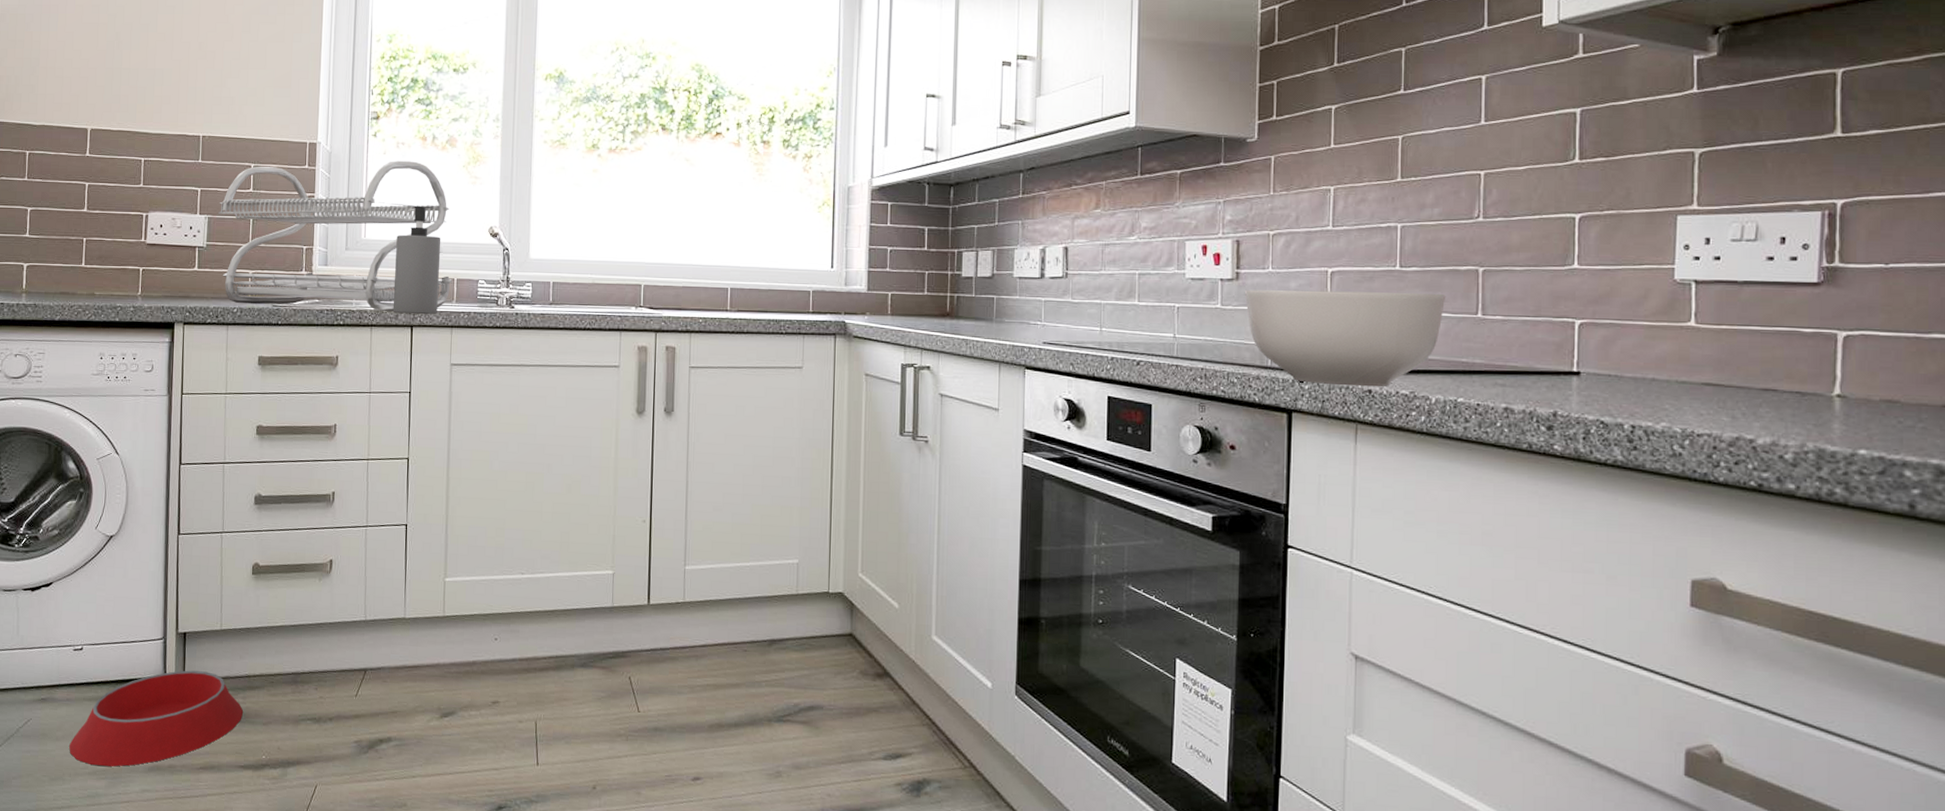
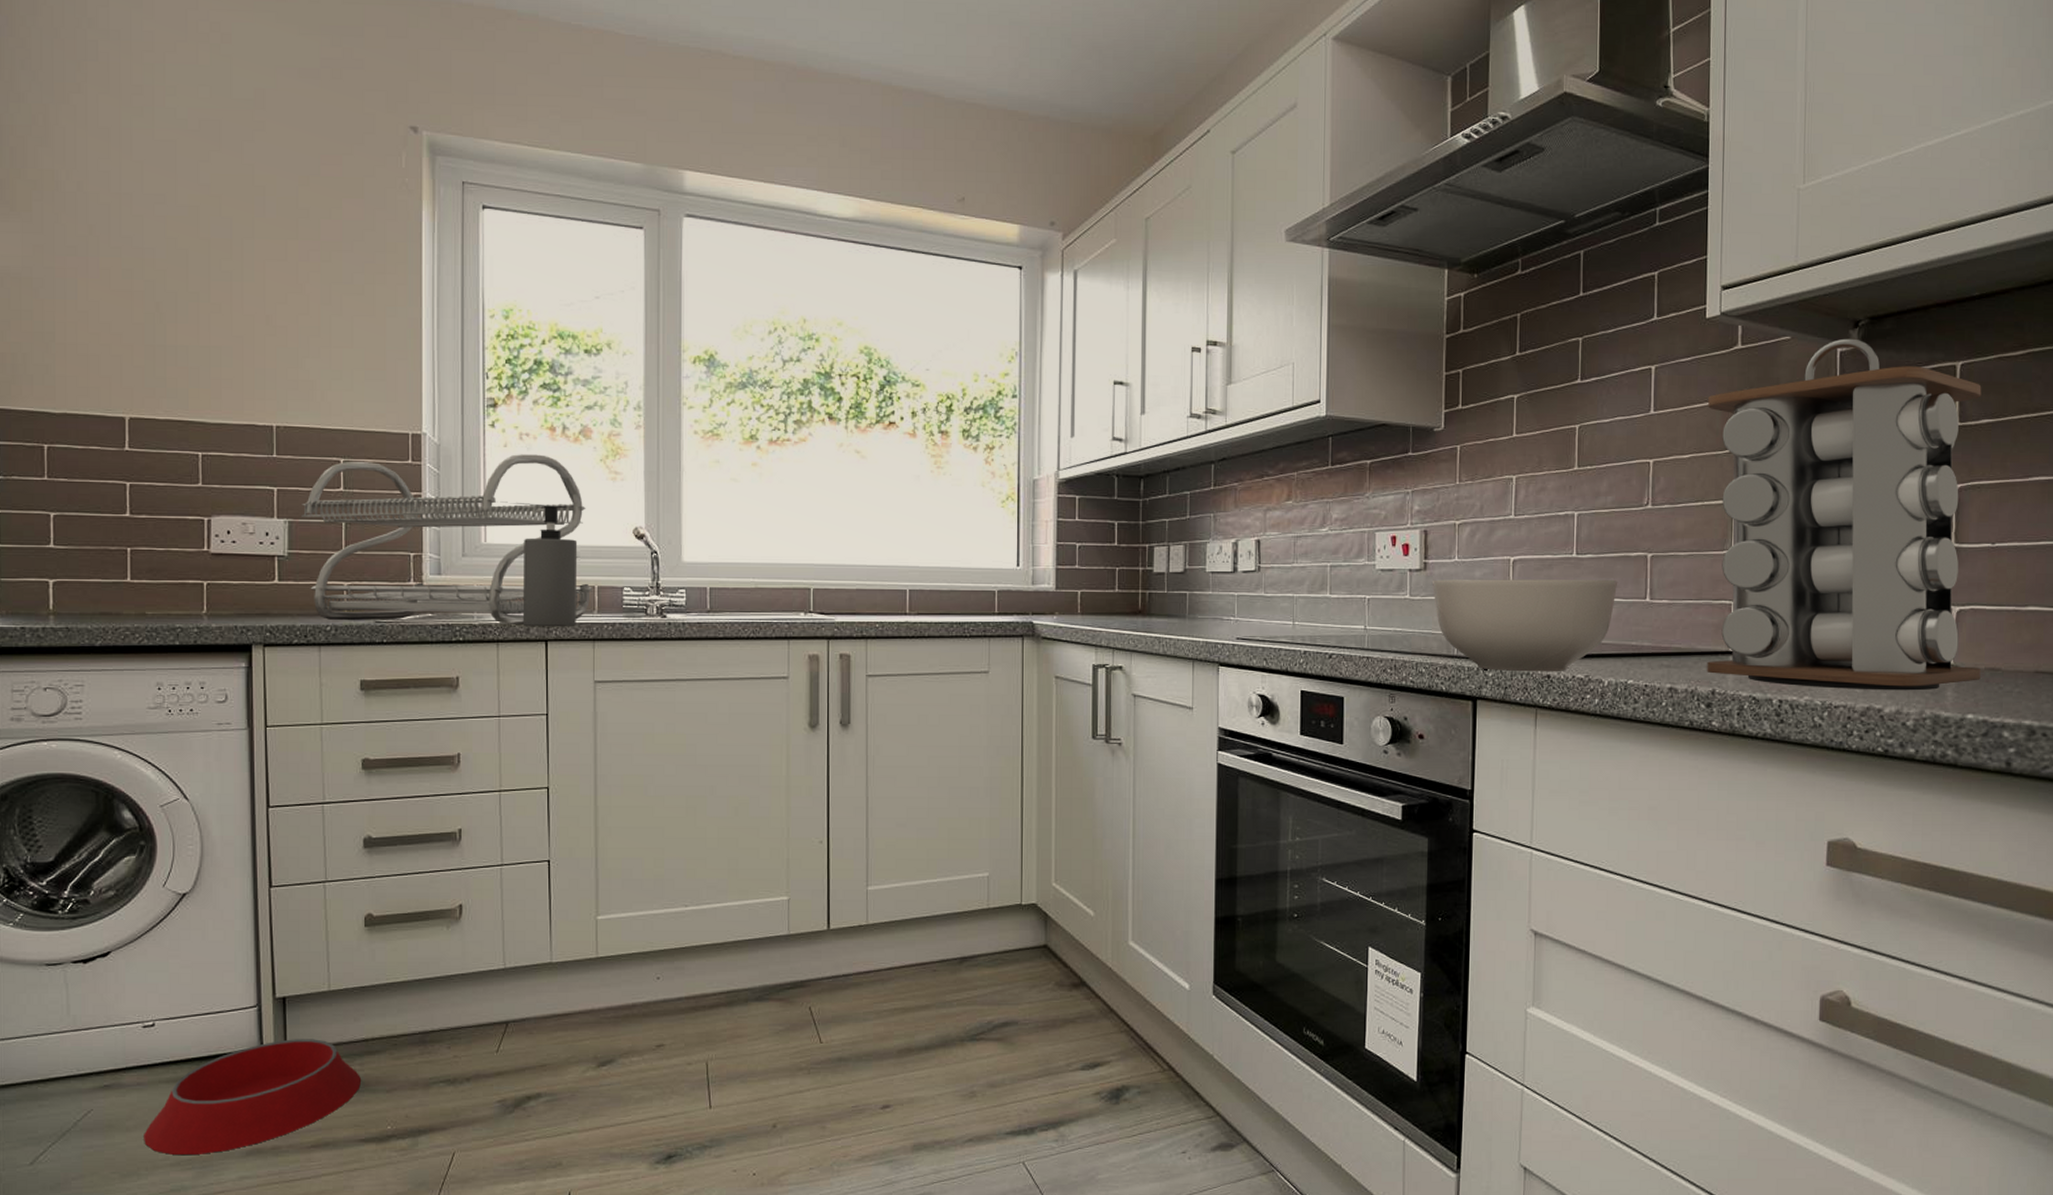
spice rack: none [1546,45,1875,422] -> present [1707,338,1982,691]

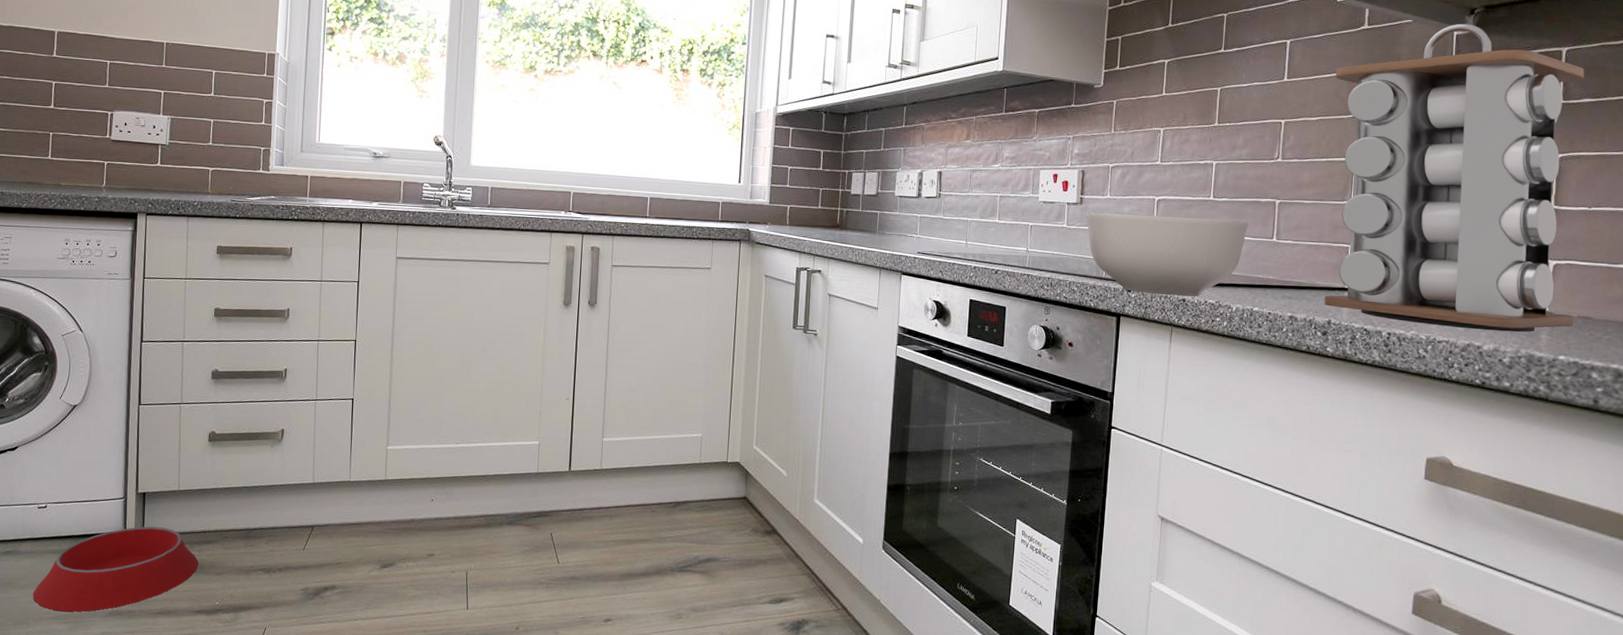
dish rack: present [300,454,592,624] -> none [180,73,399,209]
soap dispenser: present [522,505,578,627] -> none [343,114,390,213]

